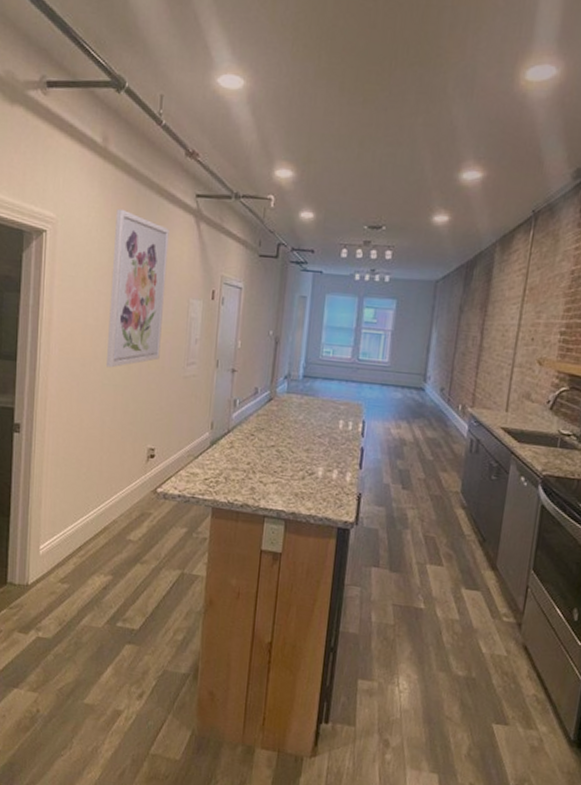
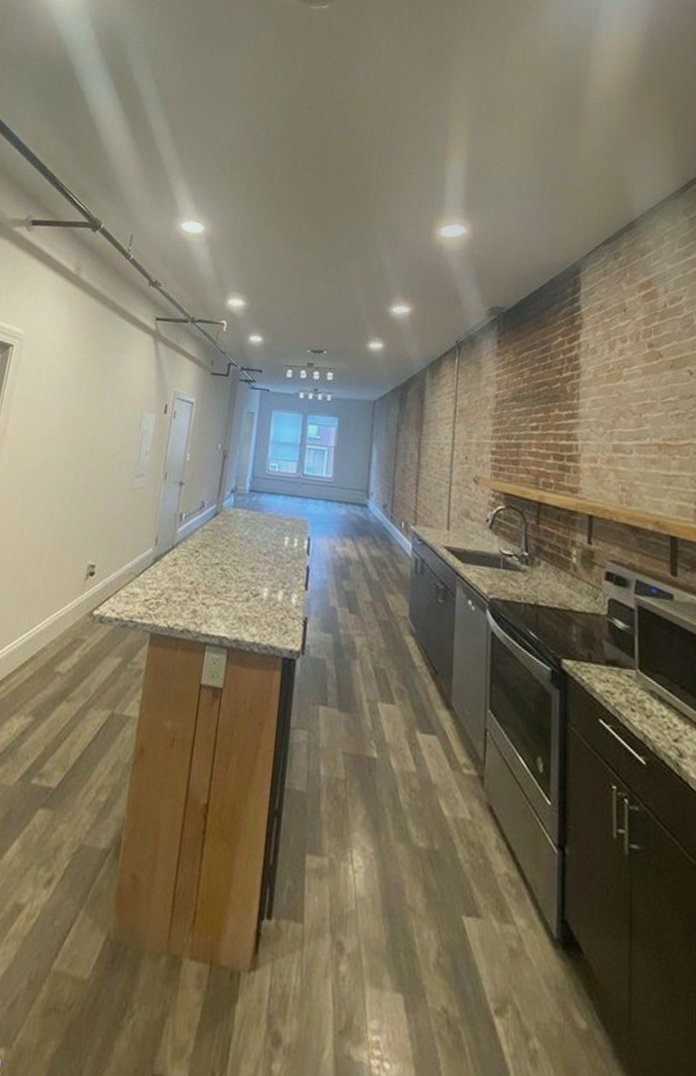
wall art: present [105,208,169,368] -> none [54,327,129,479]

